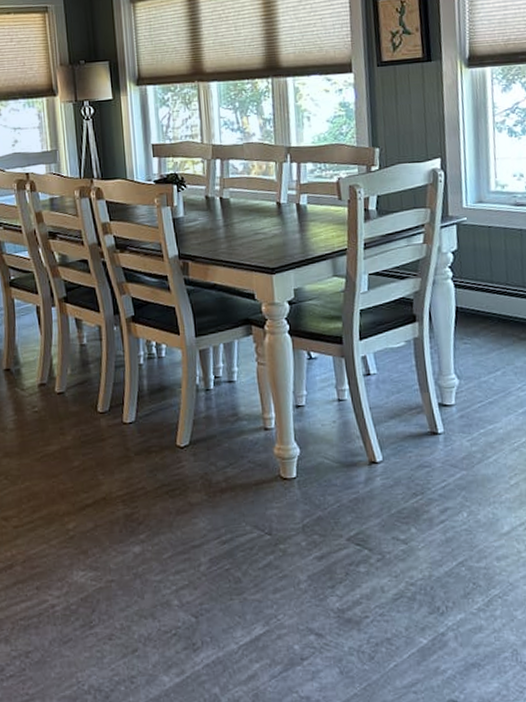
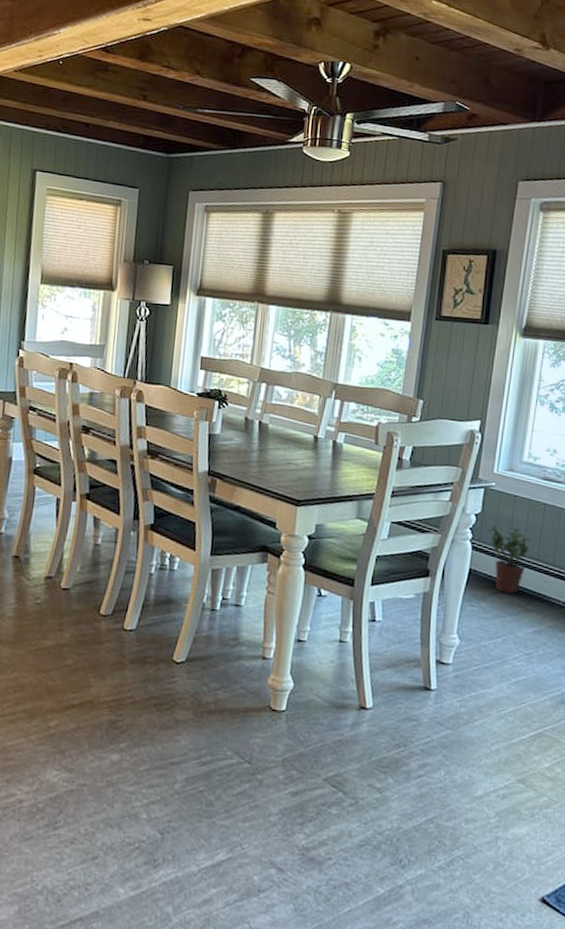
potted plant: none [467,257,513,325] -> present [487,523,531,594]

